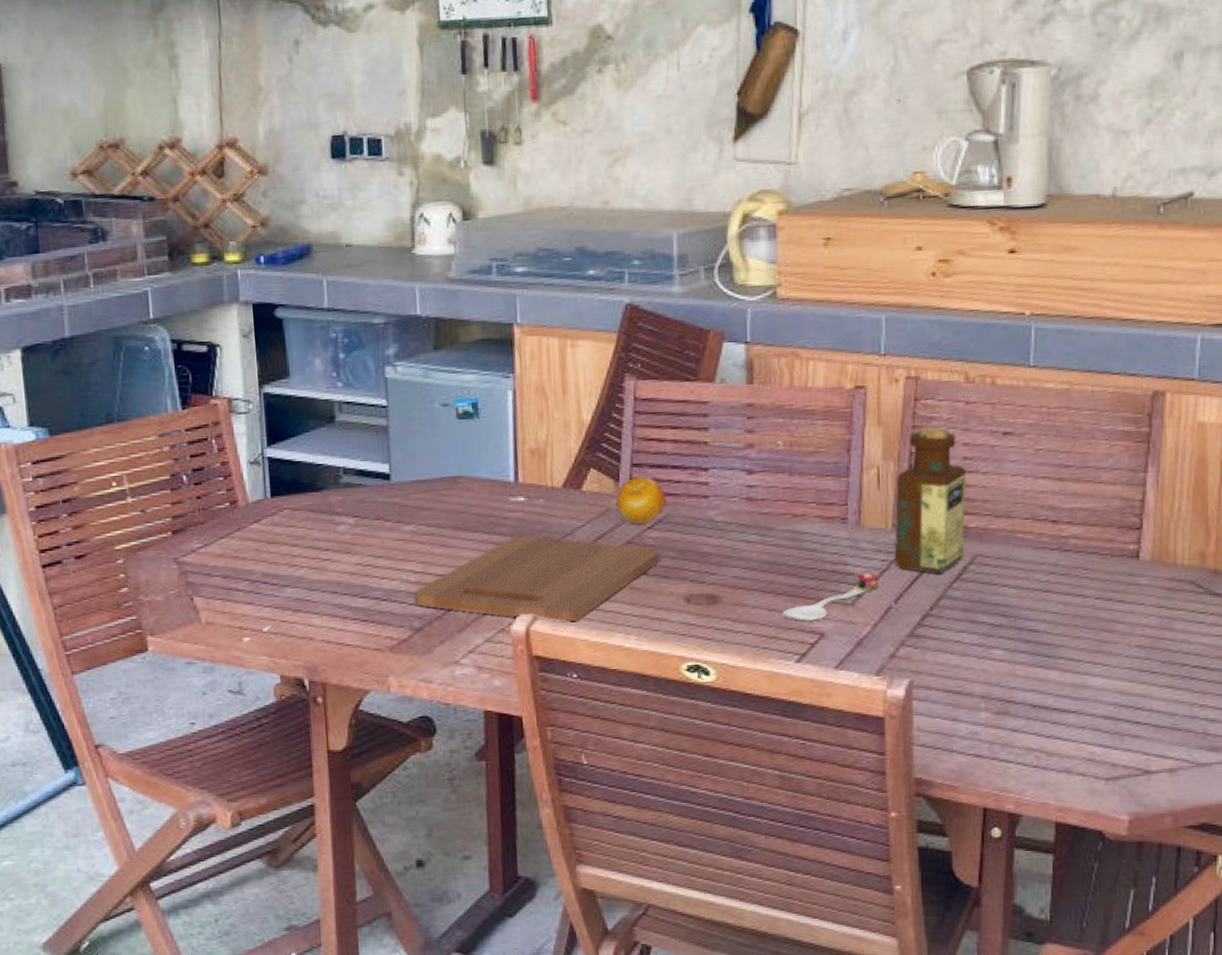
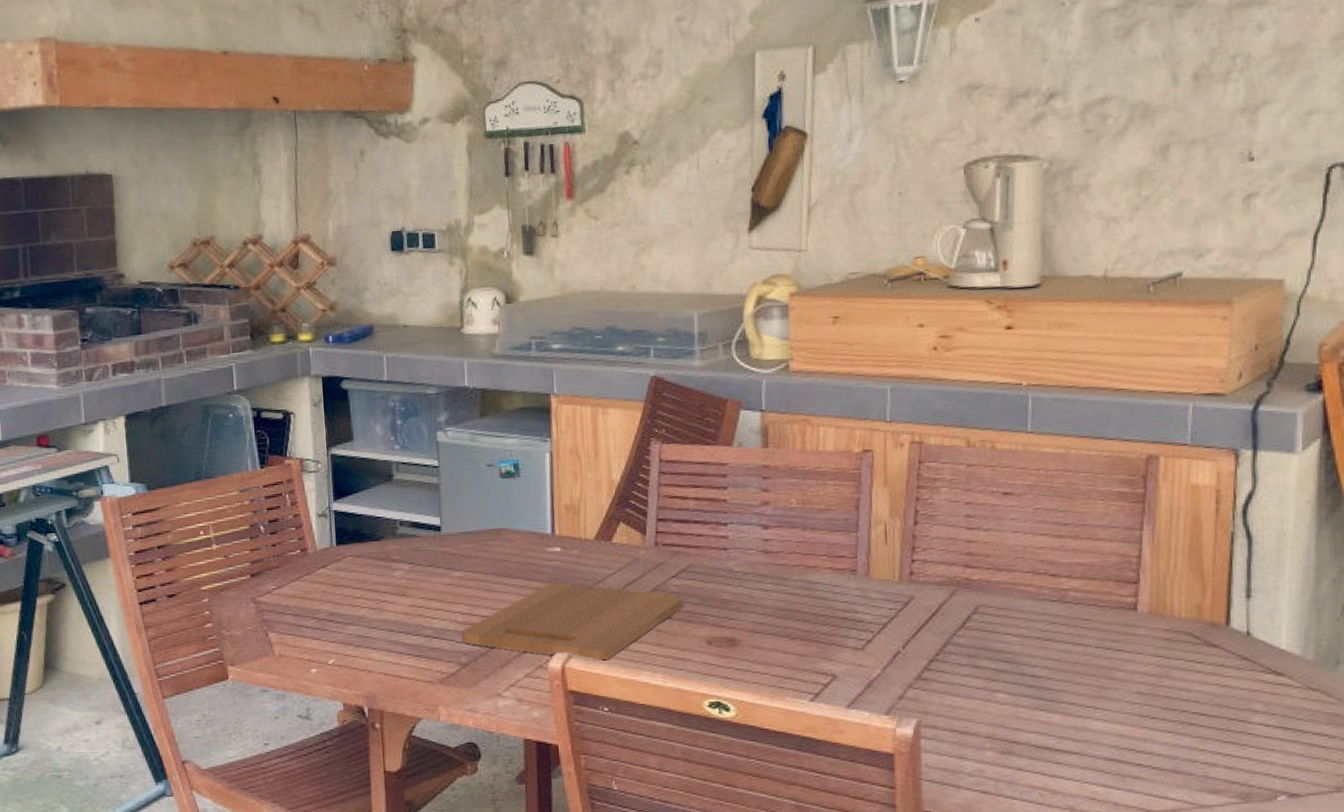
fruit: present [615,476,666,525] -> none [643,530,689,574]
spoon: present [781,572,879,621] -> none [796,619,888,663]
bottle: present [894,426,967,574] -> none [901,487,970,622]

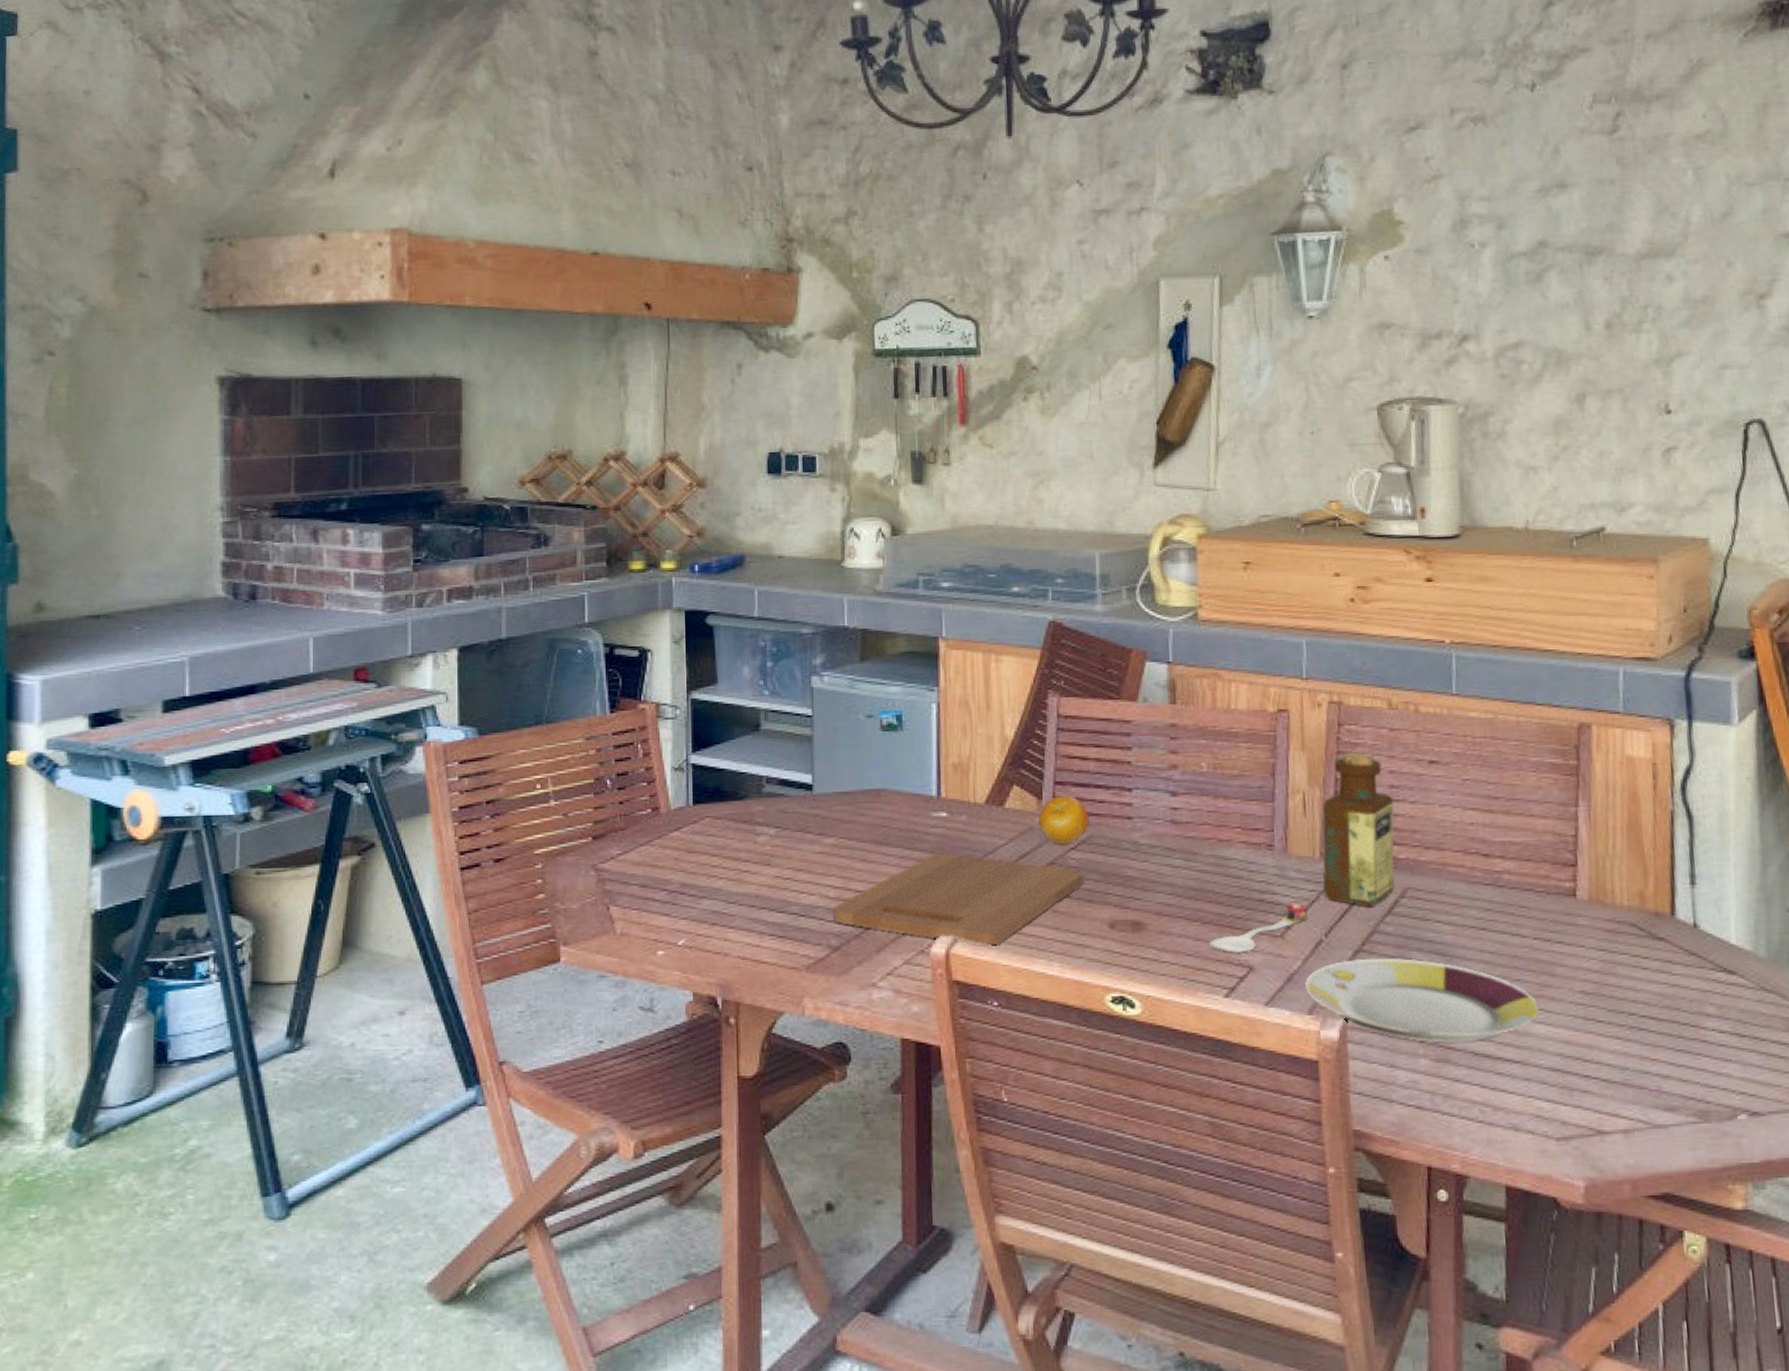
fruit: none [643,530,689,574] -> present [1038,795,1089,845]
spoon: none [796,619,888,663] -> present [1208,902,1308,953]
plate: none [883,666,1098,738] -> present [1305,958,1540,1043]
bottle: none [901,487,970,622] -> present [1322,752,1395,906]

